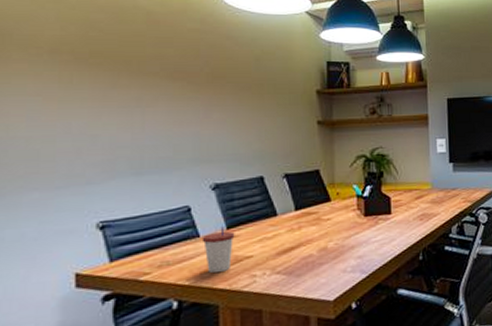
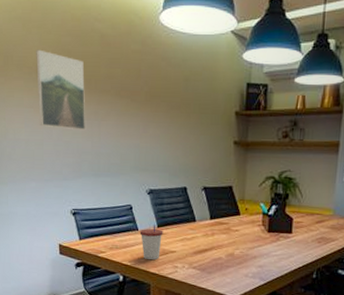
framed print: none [50,27,124,120] -> present [36,49,86,130]

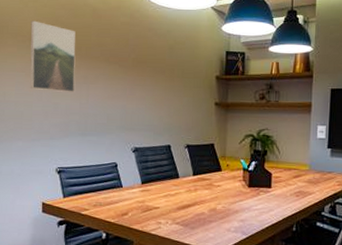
cup: present [139,224,163,260] -> none [124,181,147,217]

